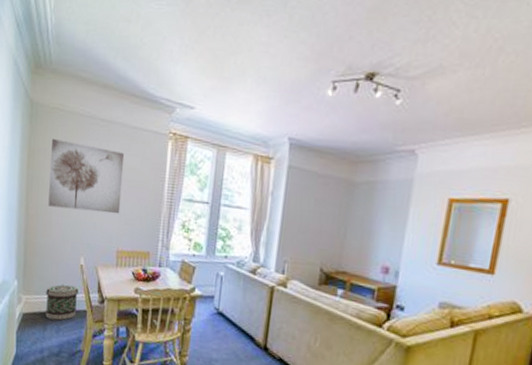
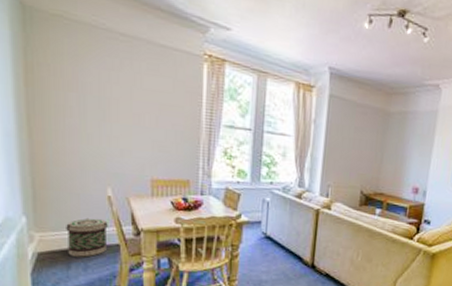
wall art: present [48,139,125,214] -> none [55,52,153,141]

